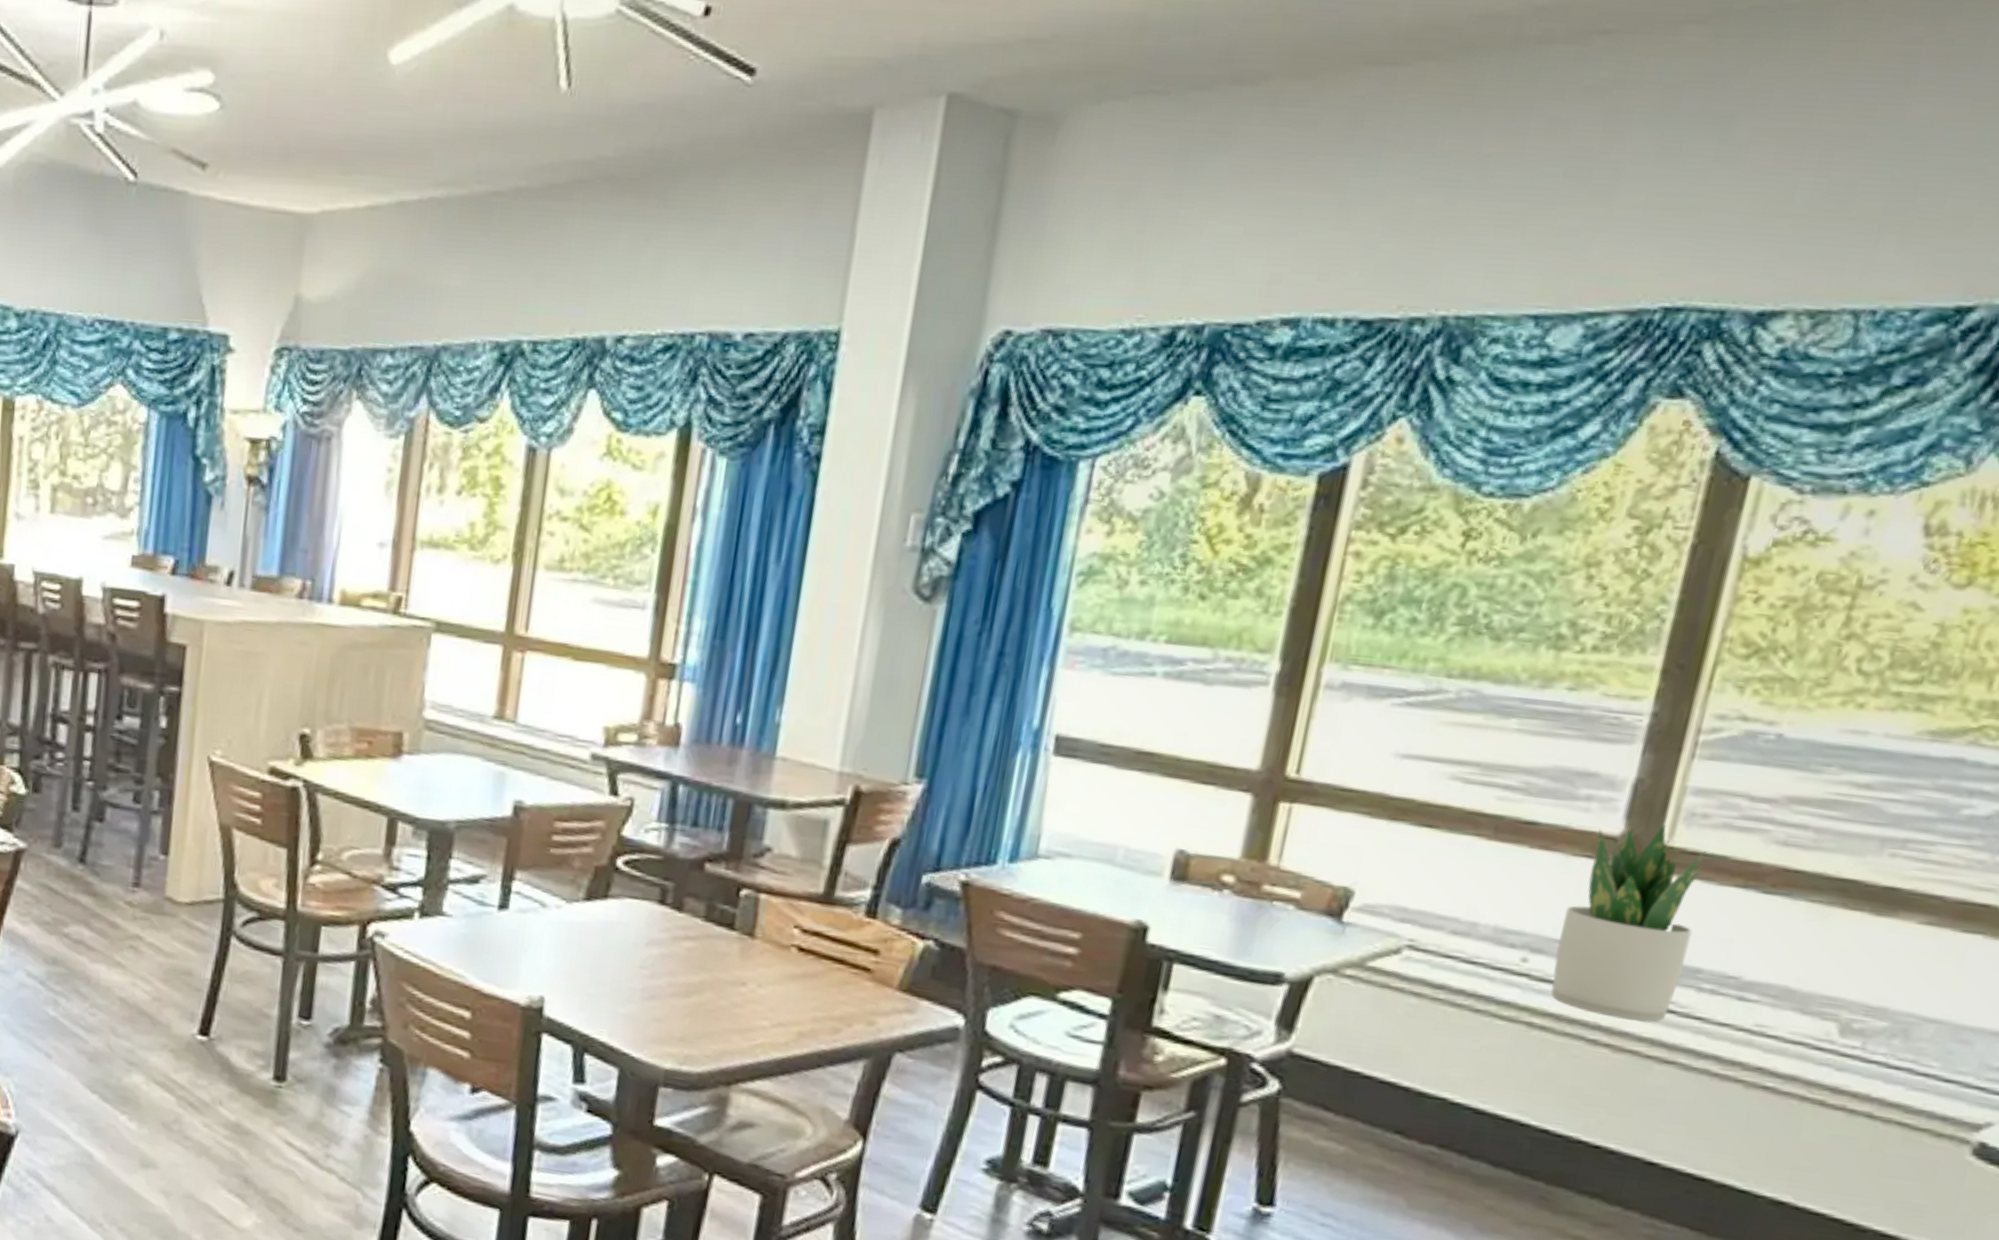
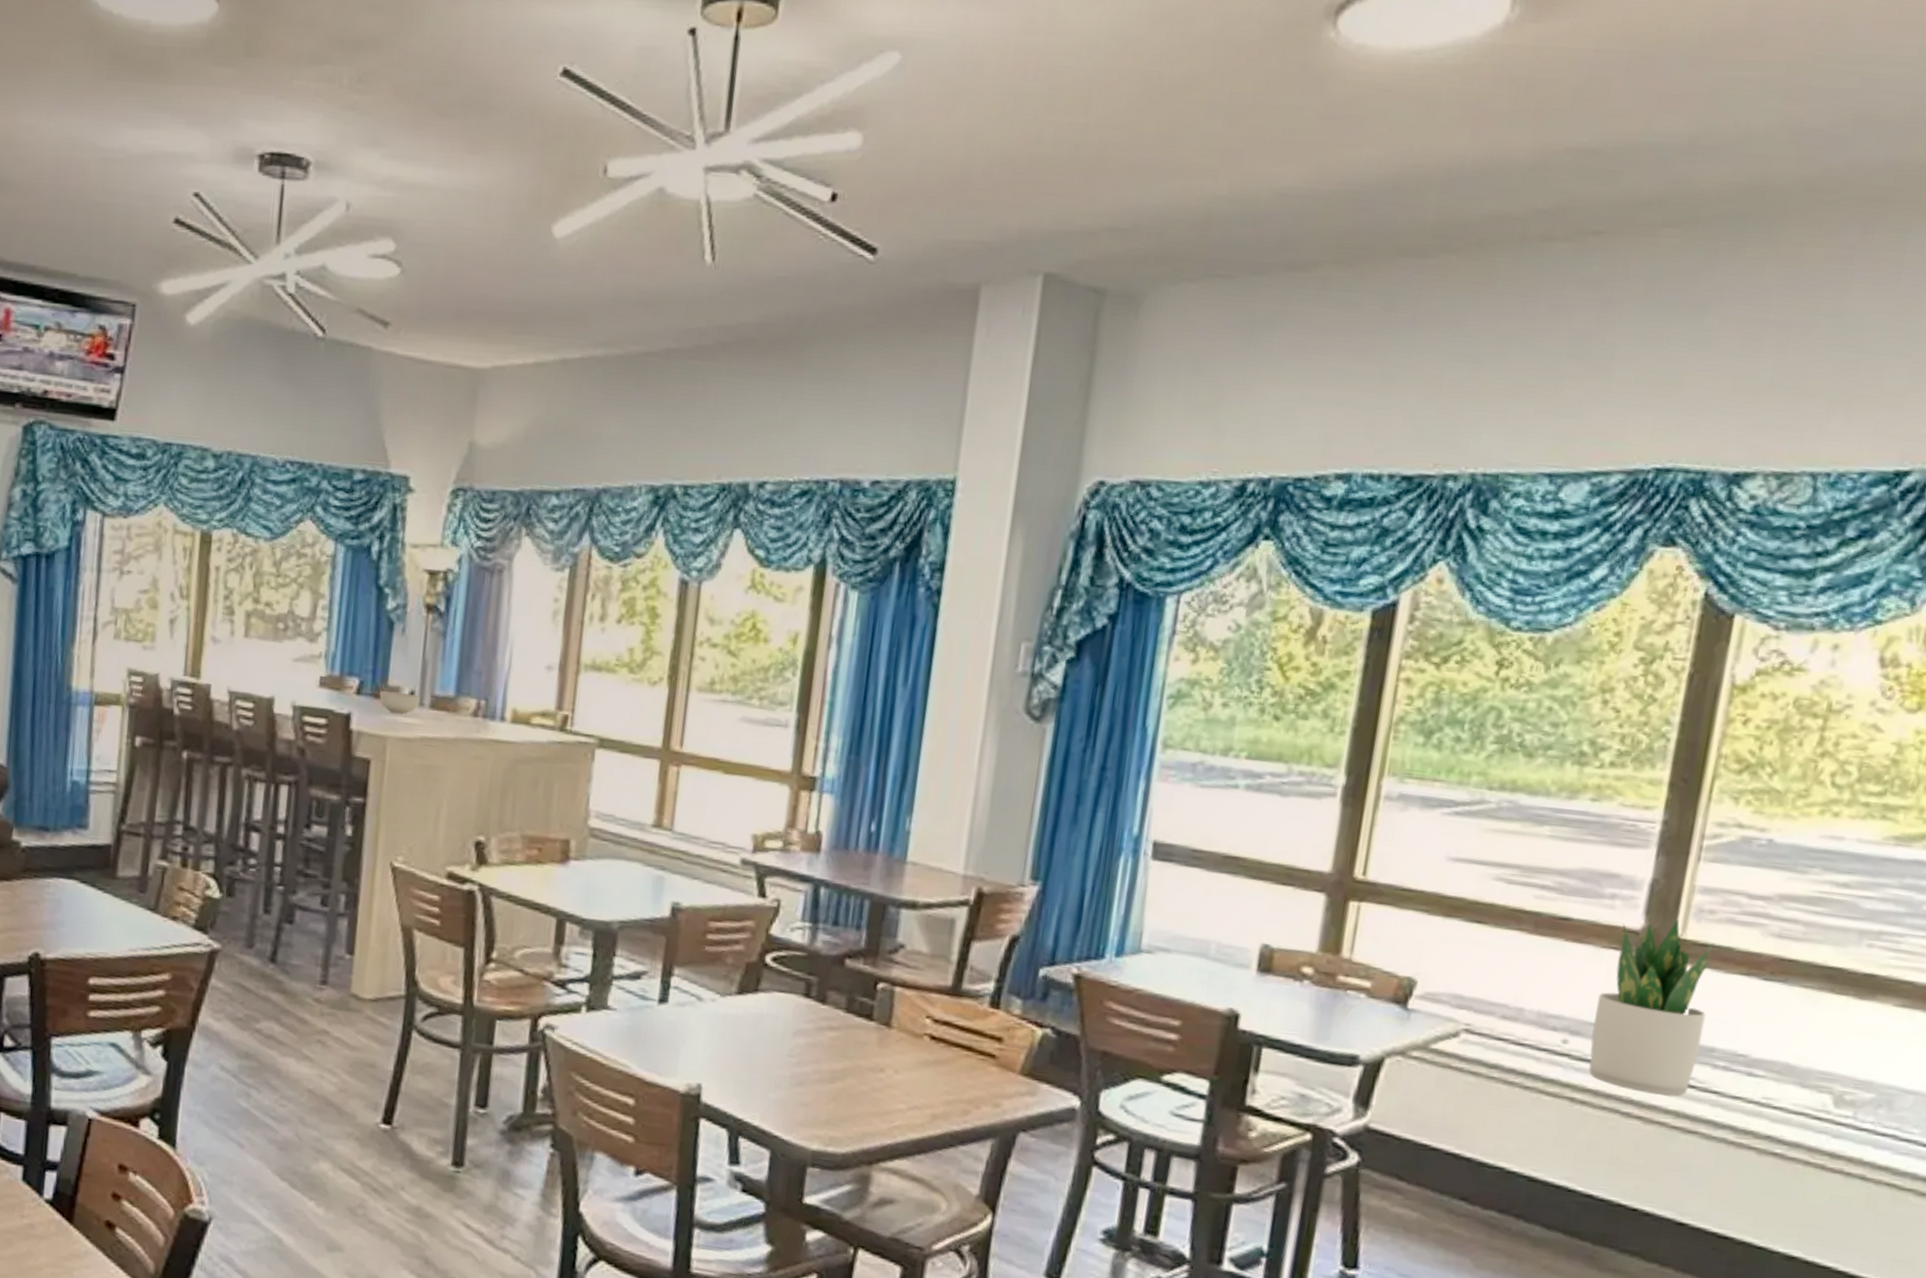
bowl: none [196,571,241,597] -> present [379,691,421,715]

